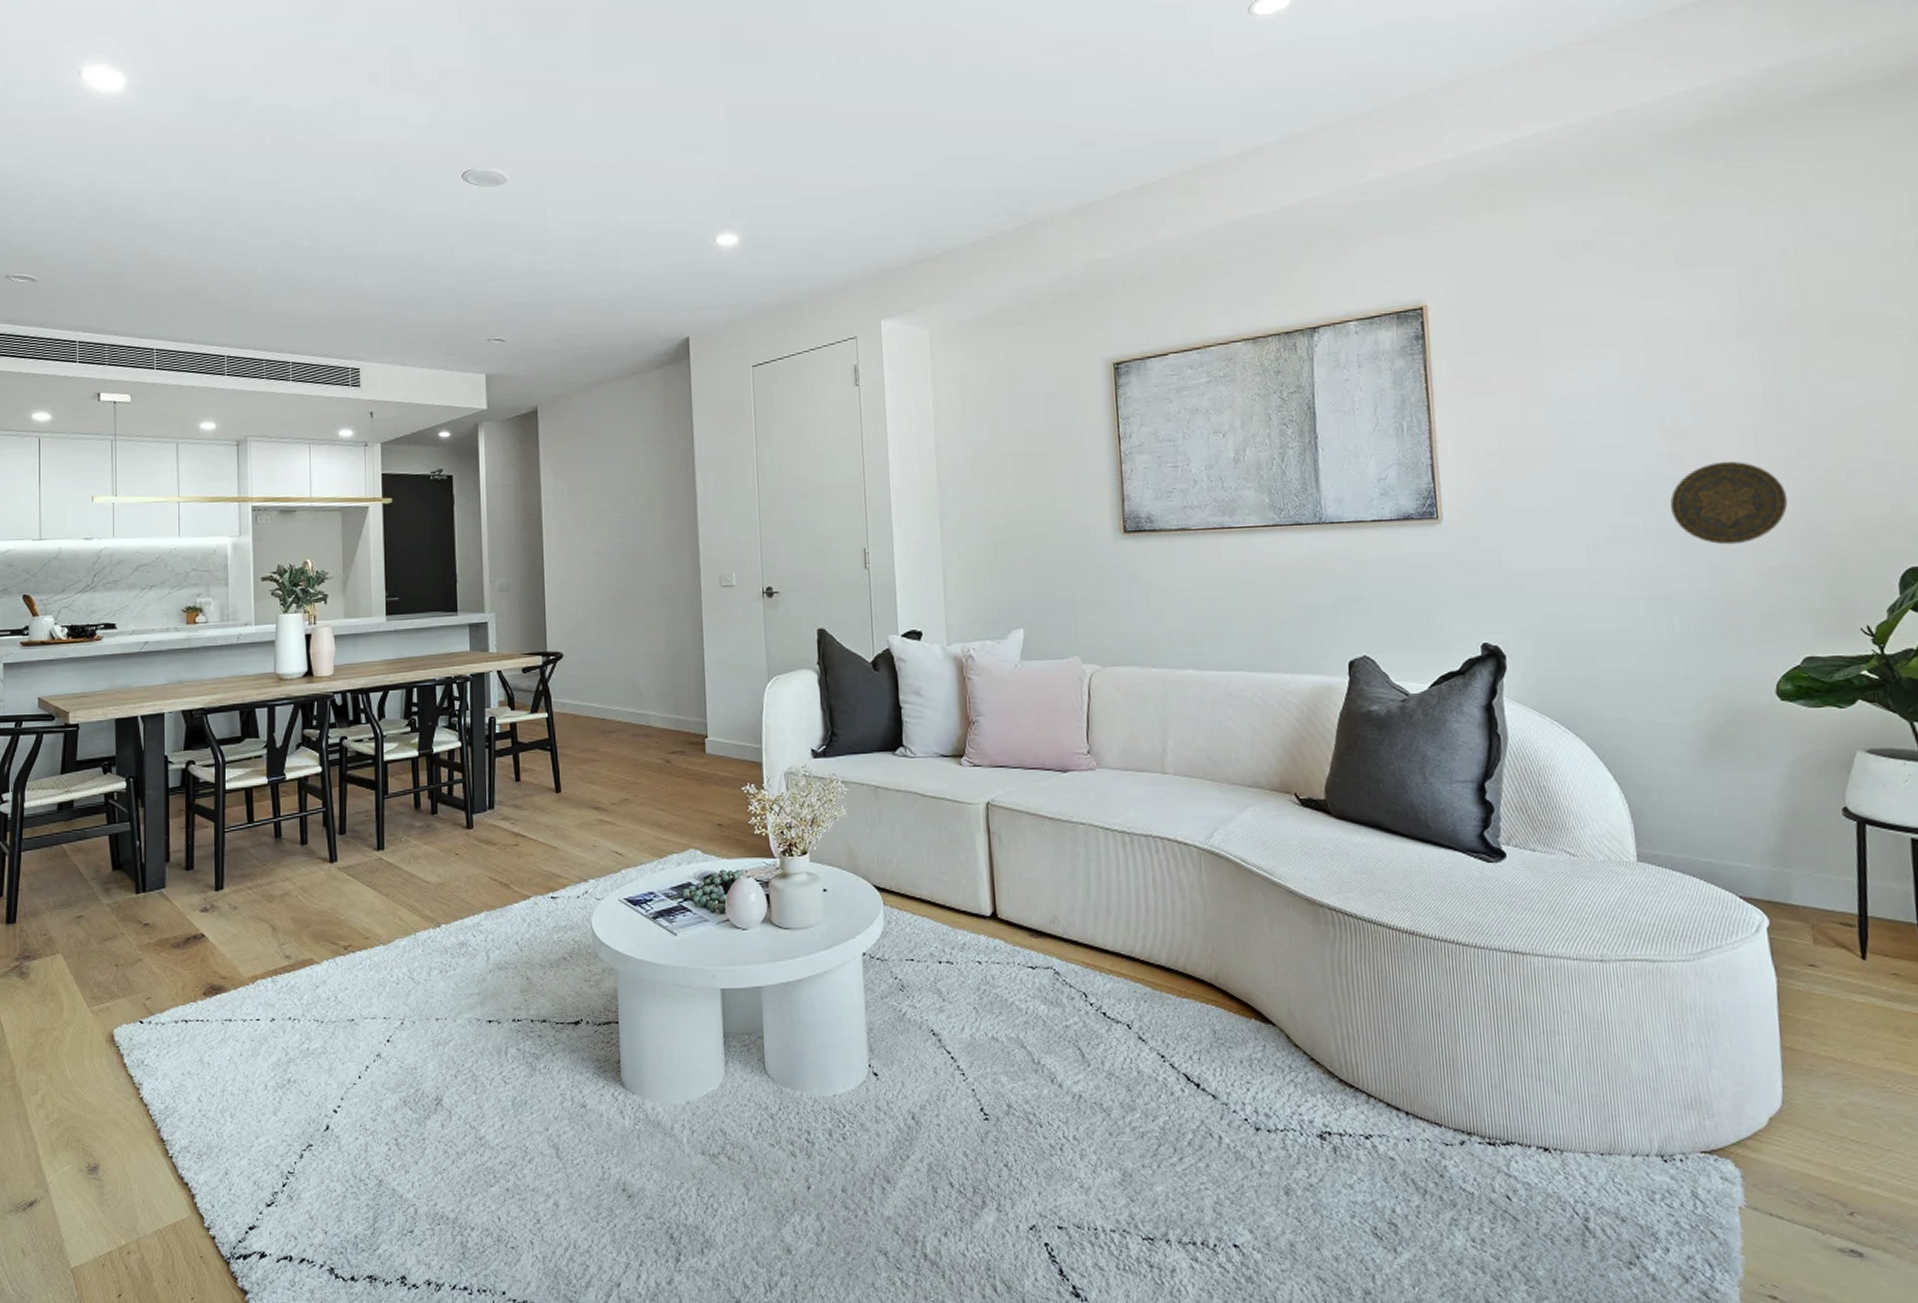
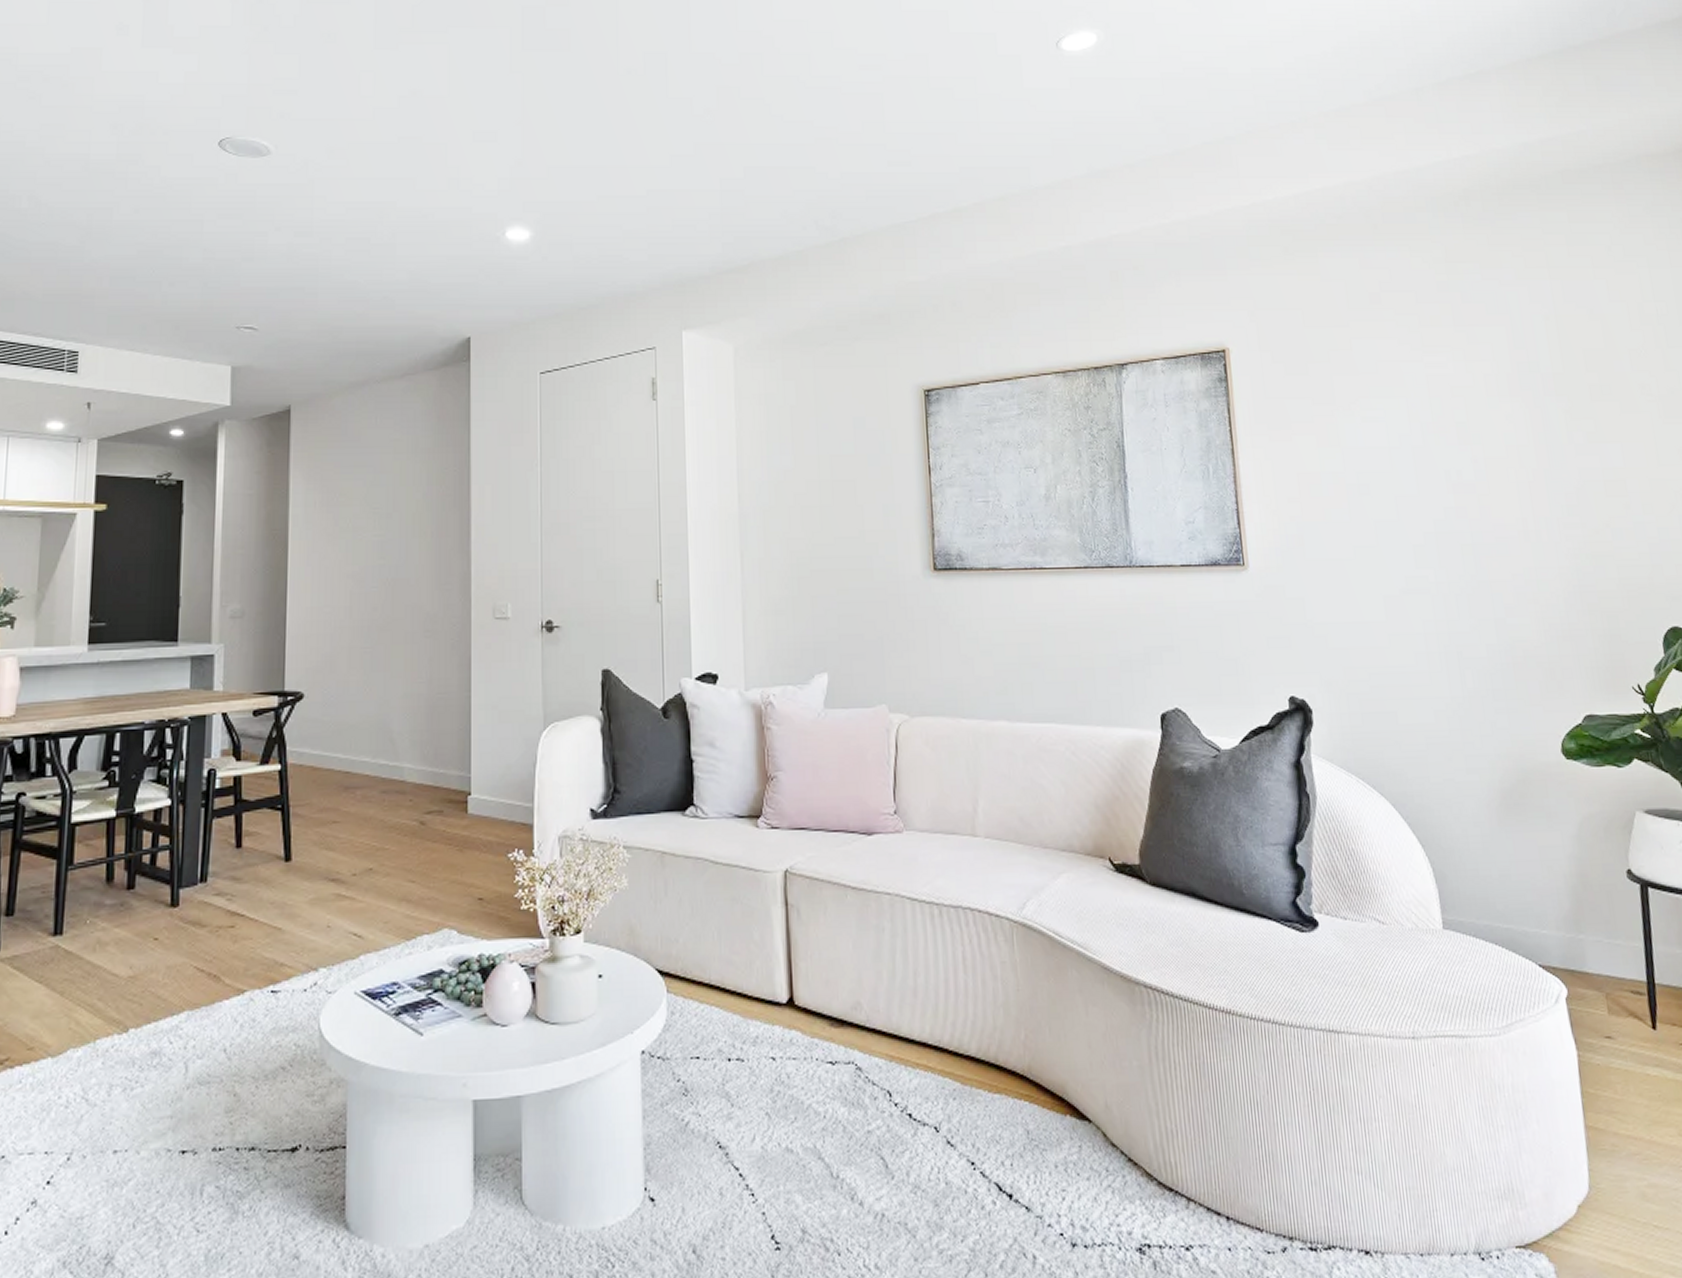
decorative plate: present [1670,461,1788,545] -> none [1458,516,1562,600]

